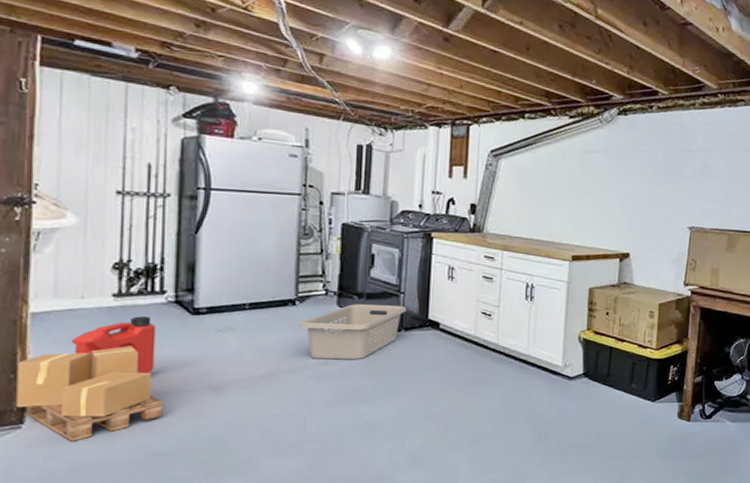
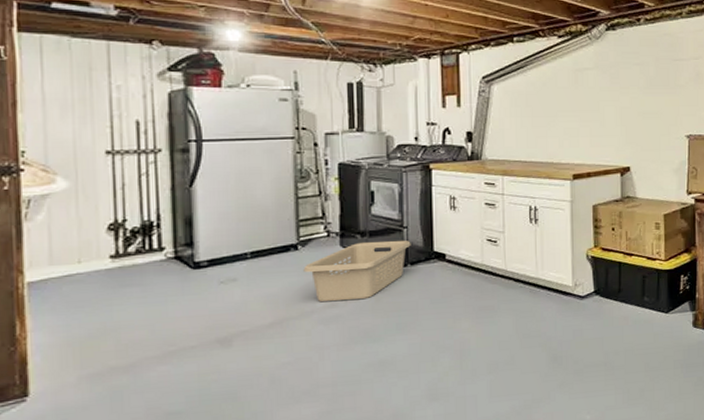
cardboard boxes: present [16,346,163,442] -> none [17,306,171,410]
fuel can: present [71,316,156,378] -> none [70,275,159,343]

